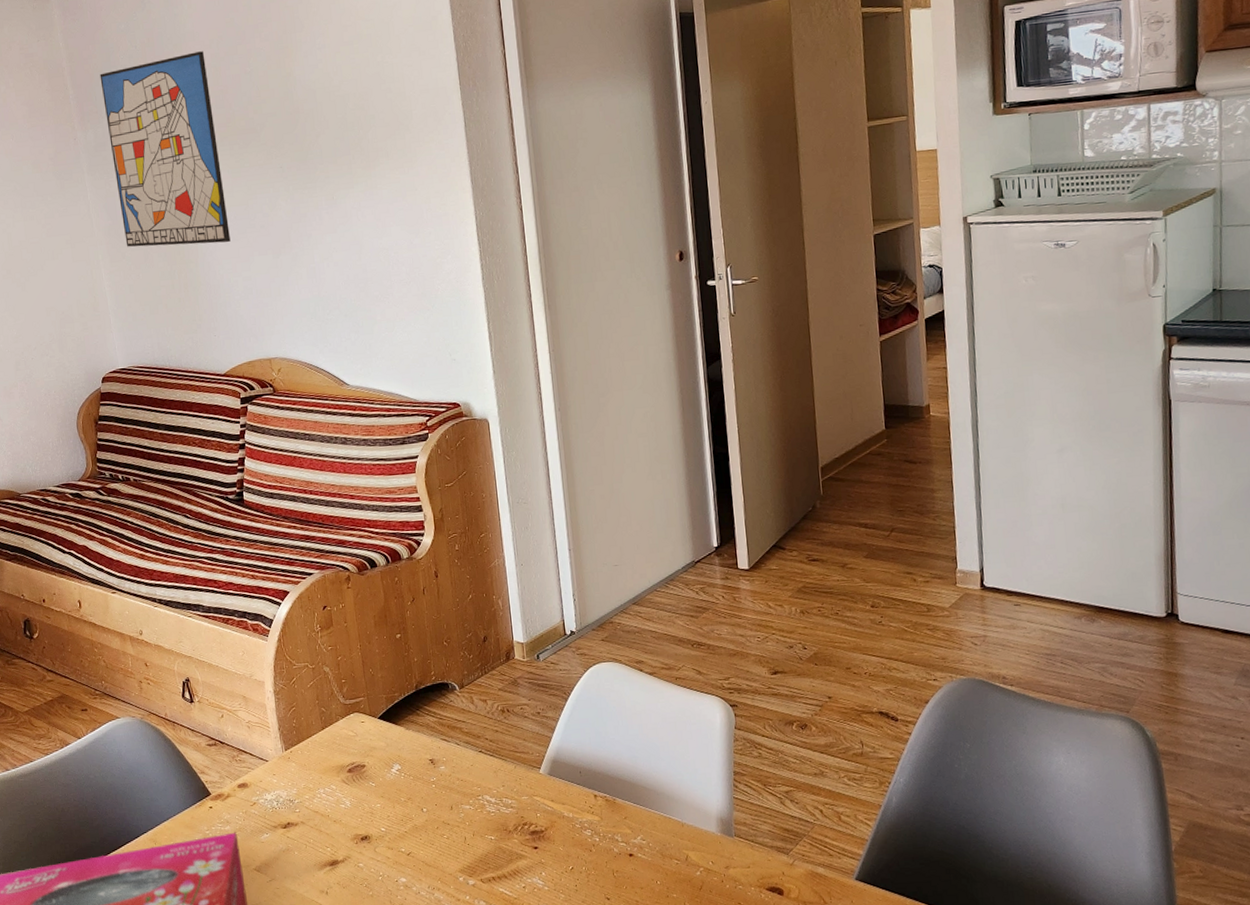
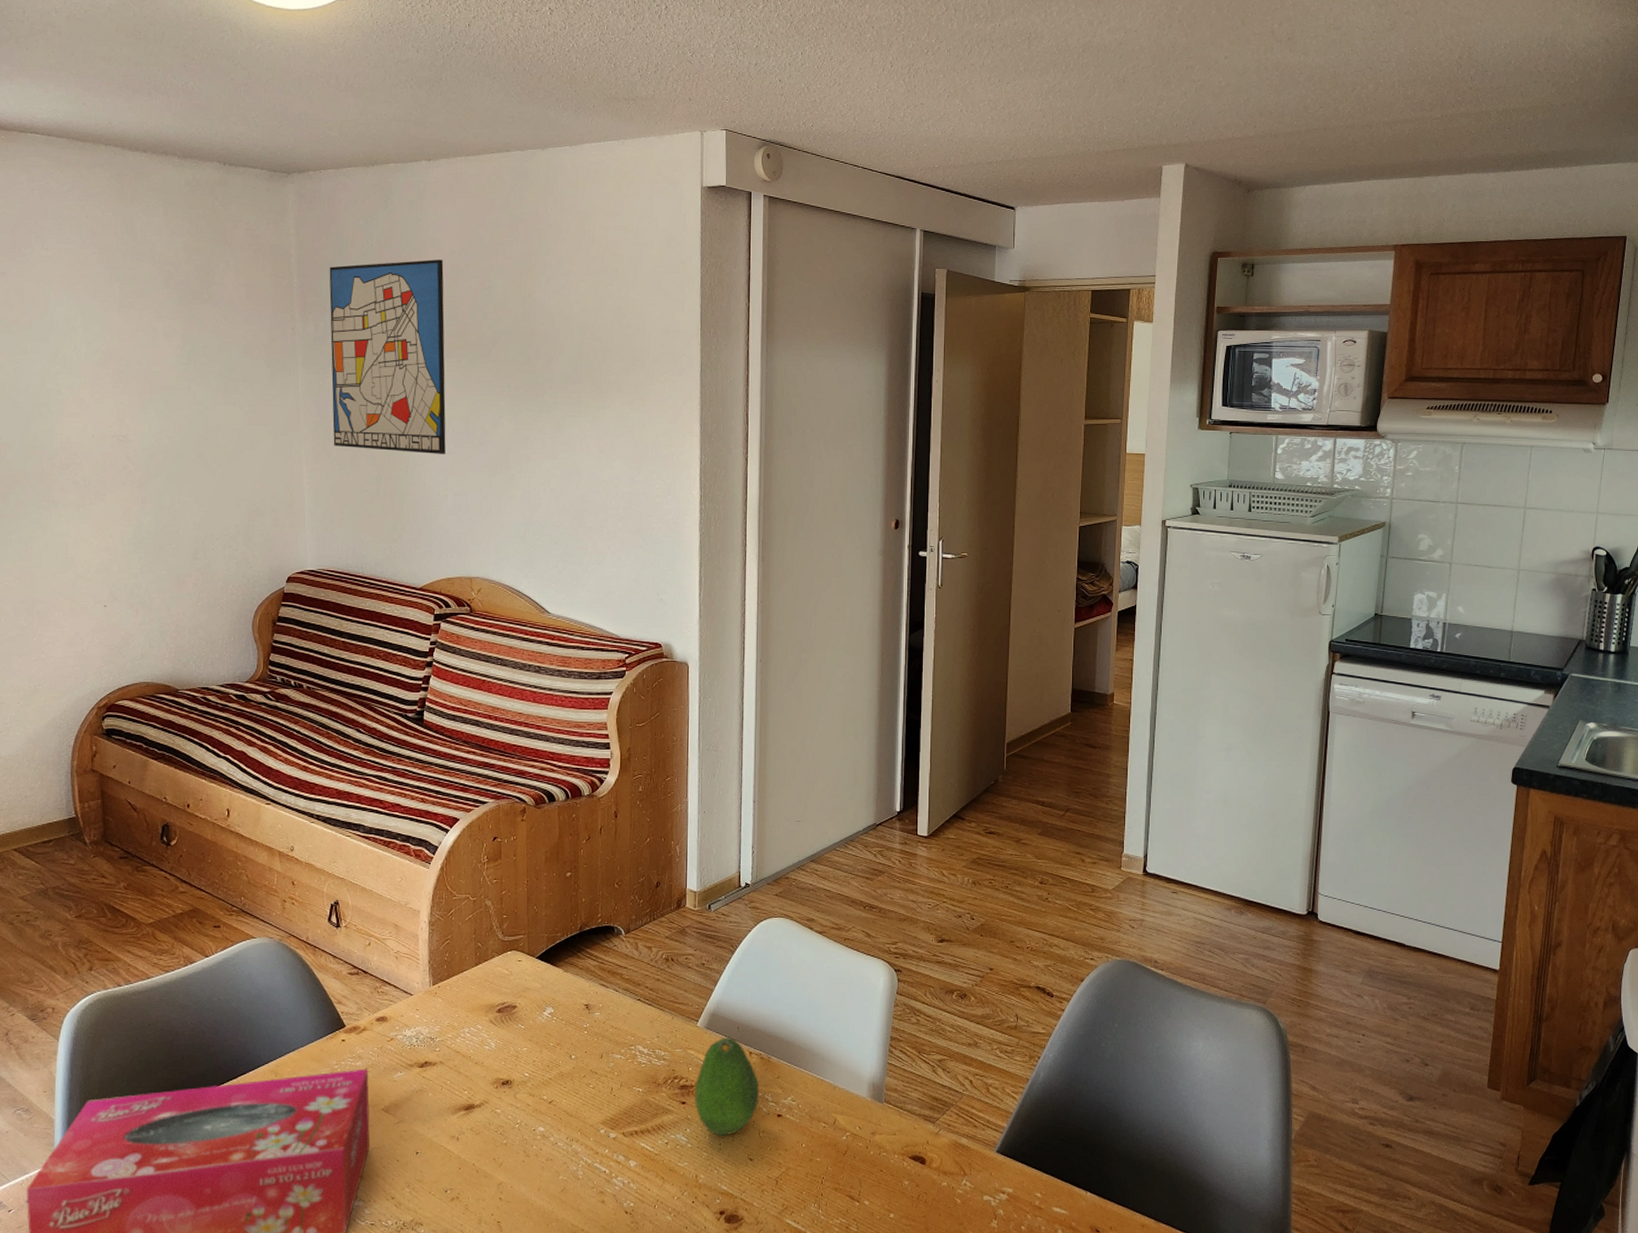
fruit: none [545,782,609,878] -> present [695,1037,759,1136]

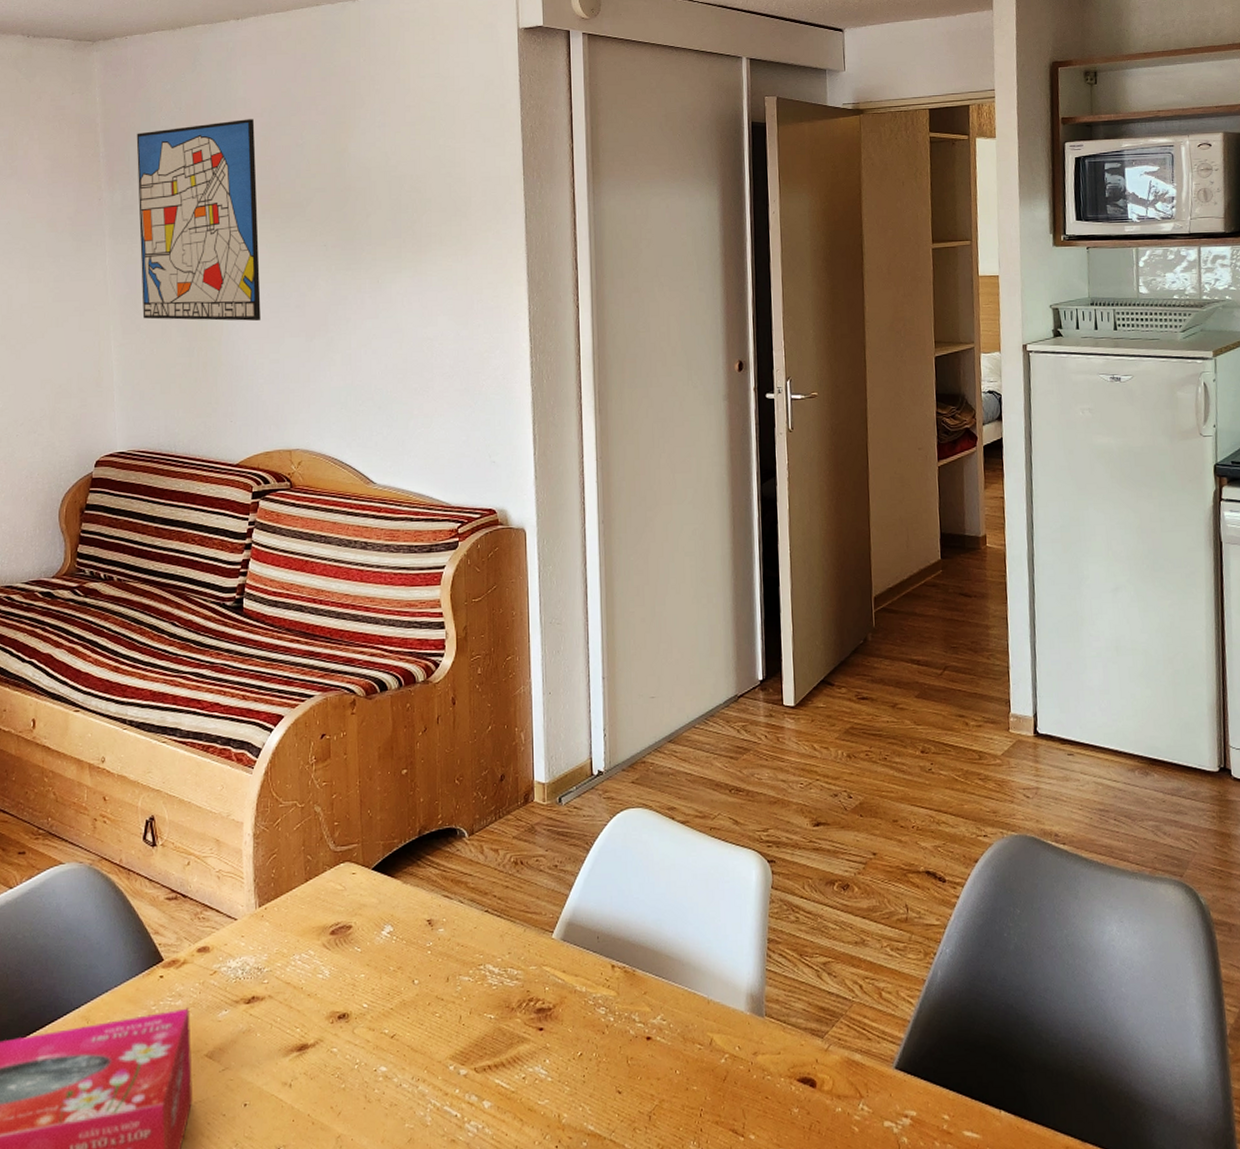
fruit: present [695,1037,759,1136] -> none [553,949,624,1066]

